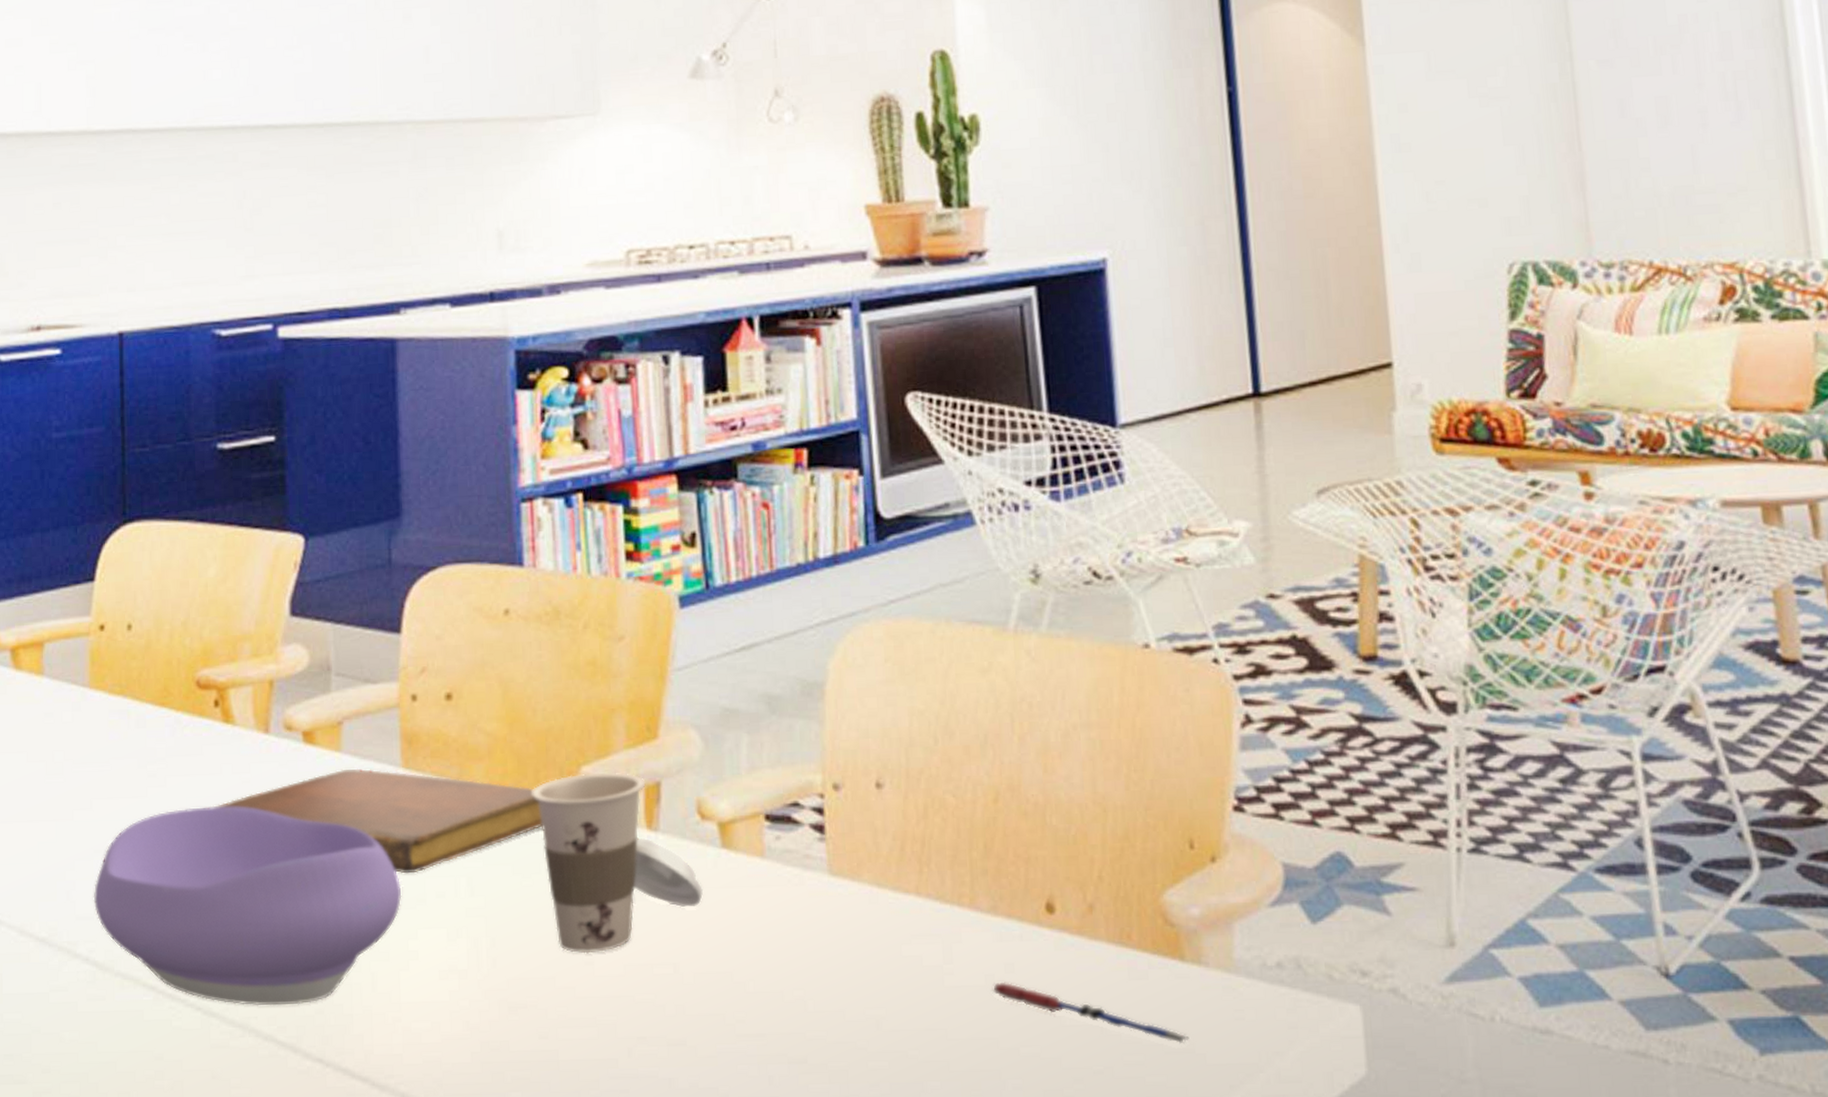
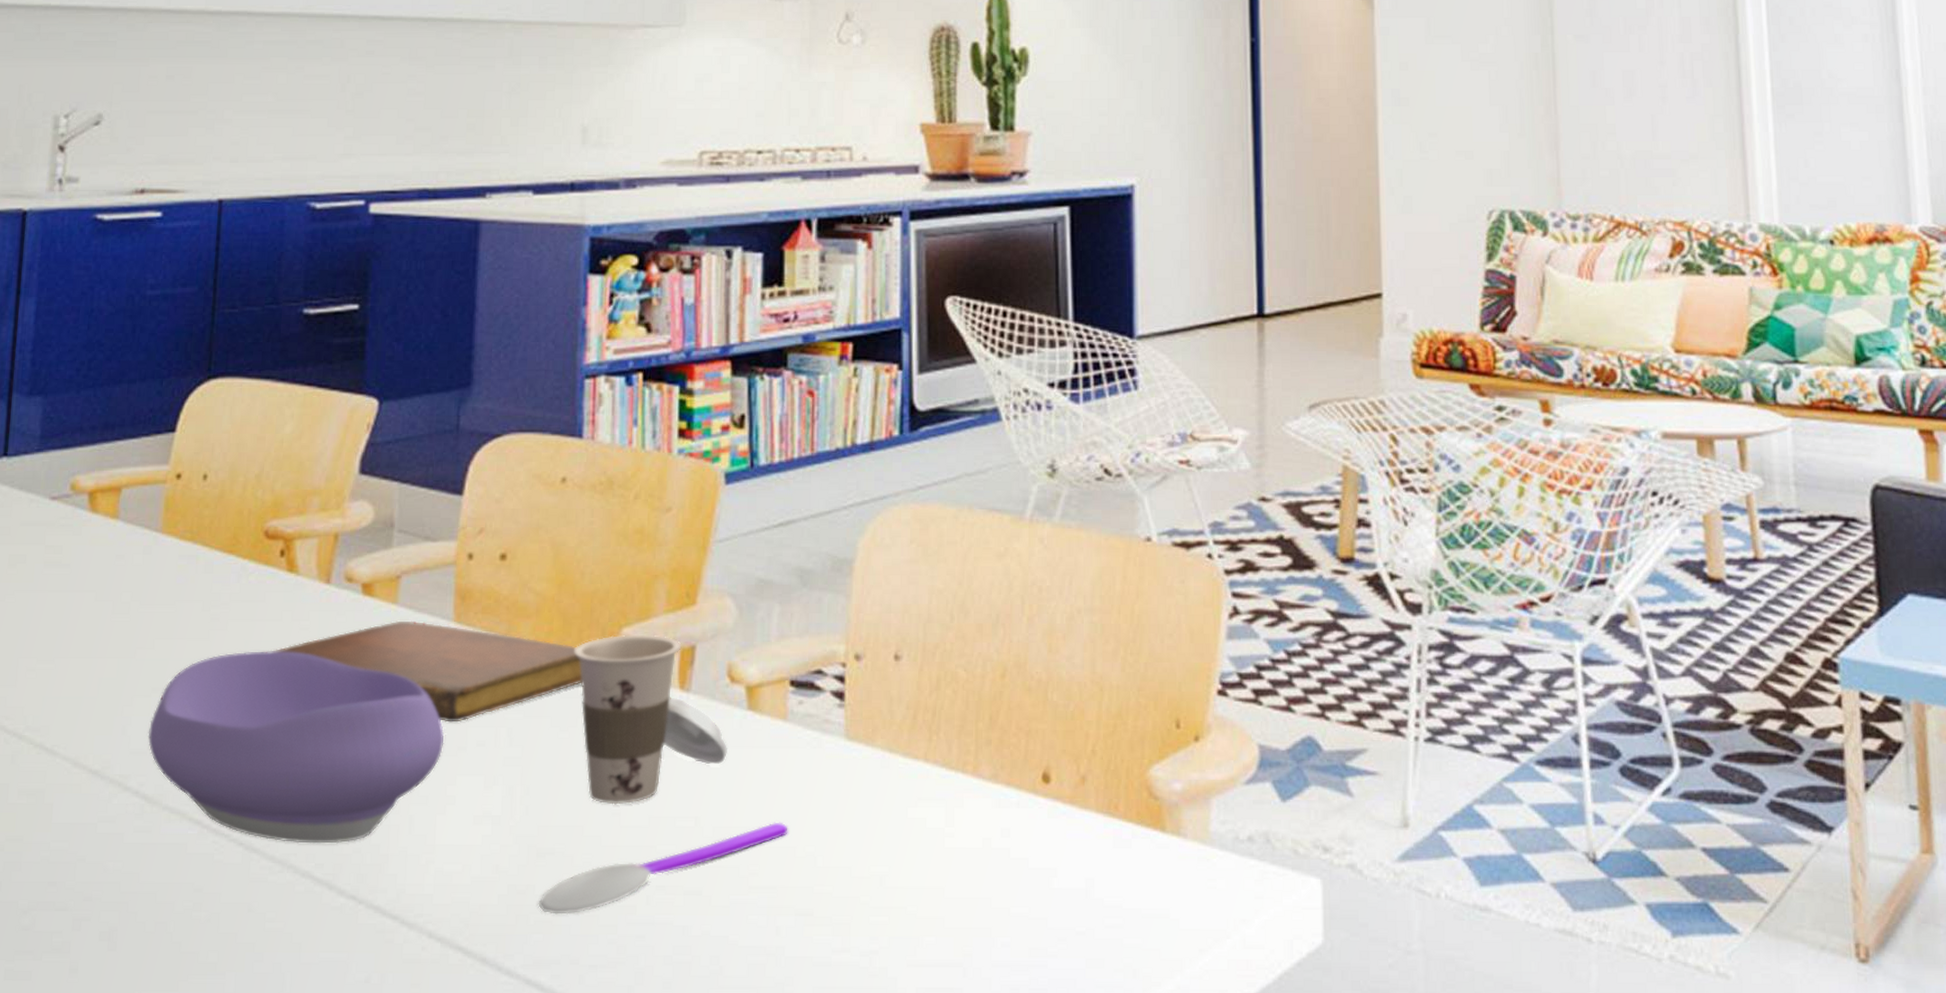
spoon: none [514,965,774,1071] -> present [538,822,788,915]
pen: present [992,981,1189,1045] -> none [988,845,1165,910]

